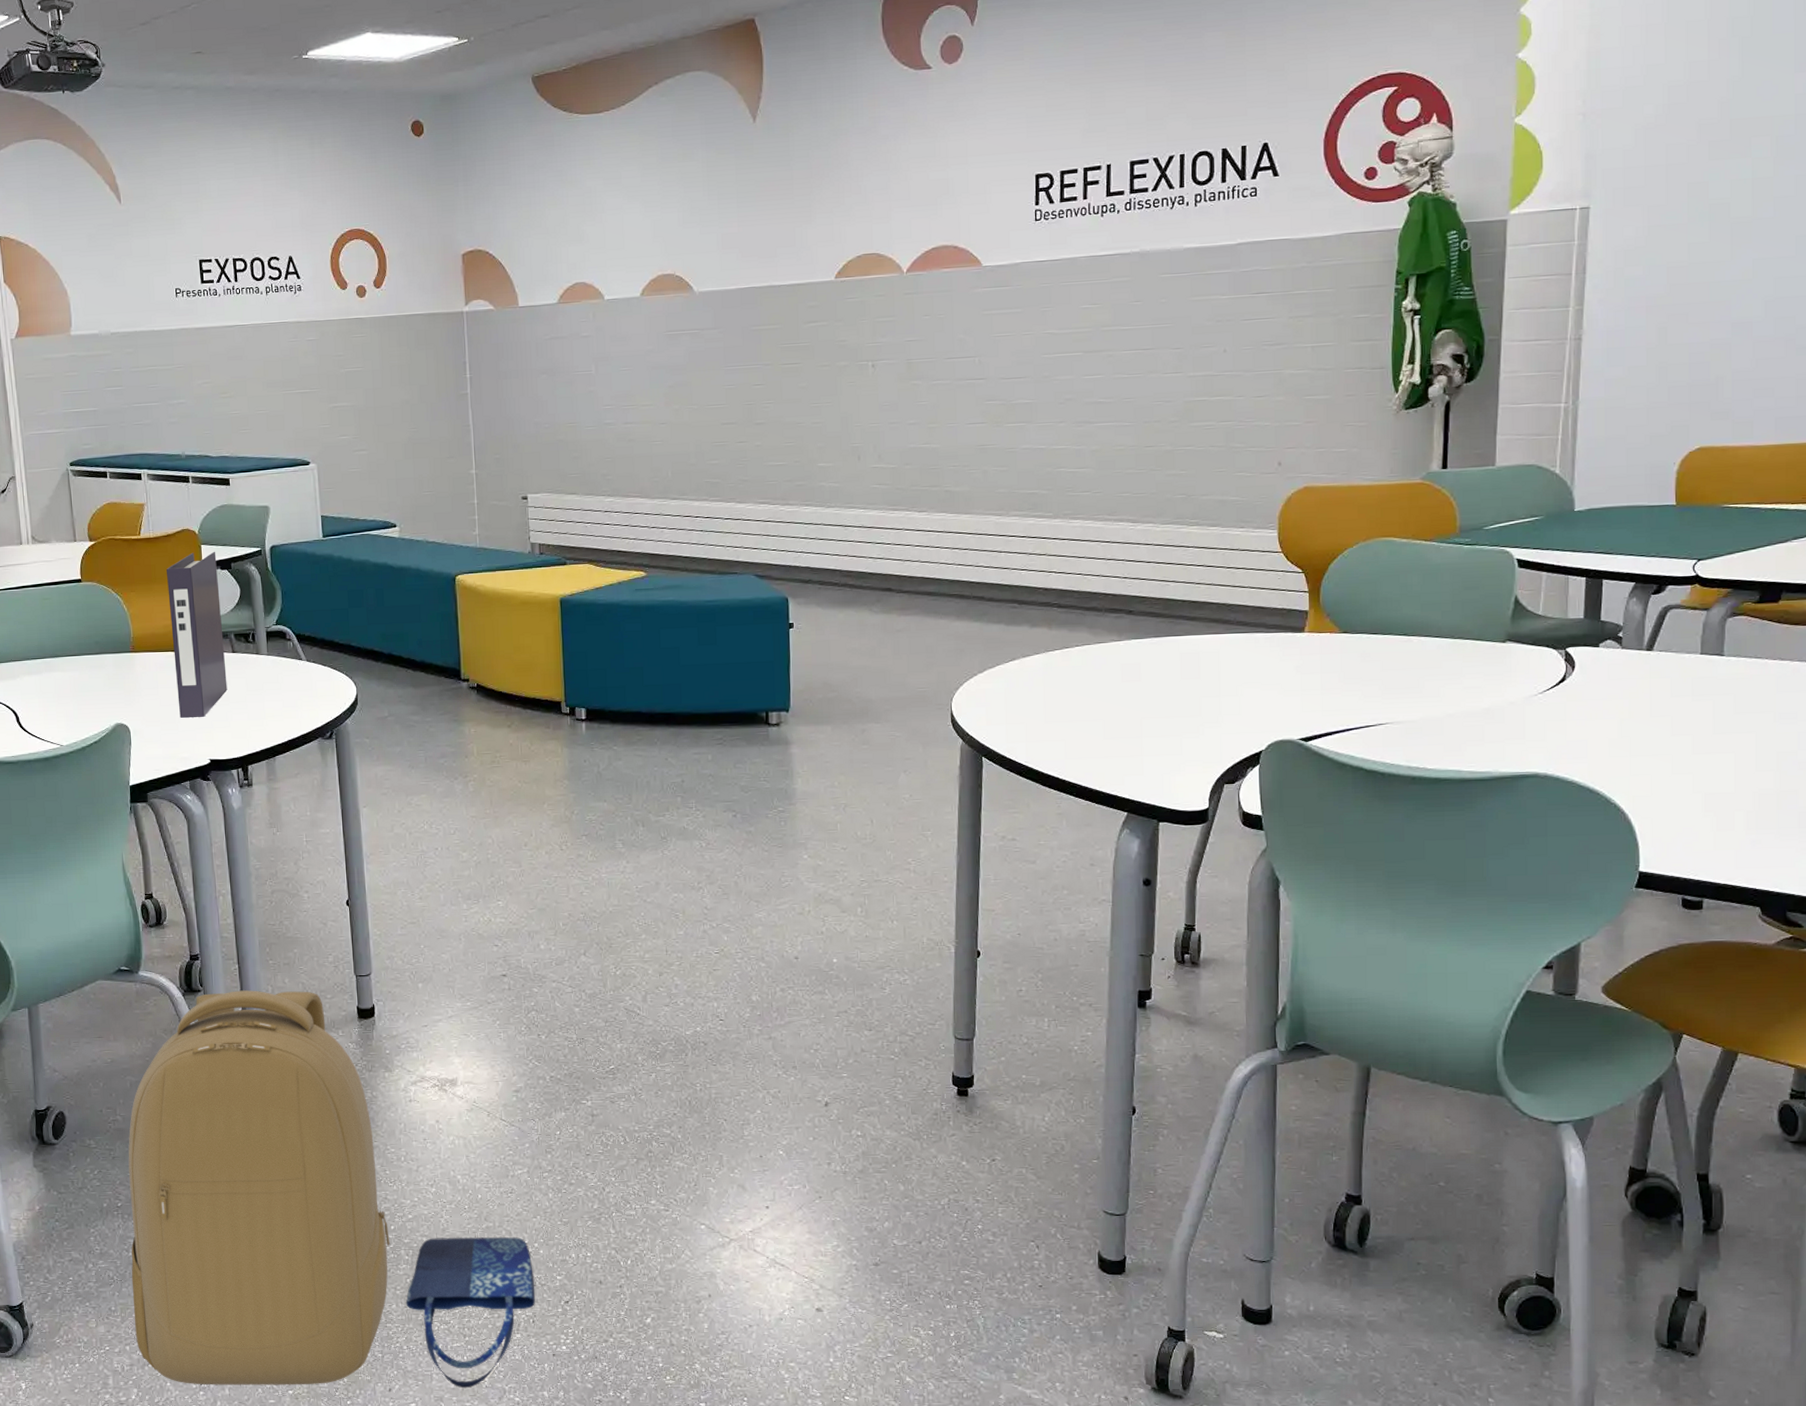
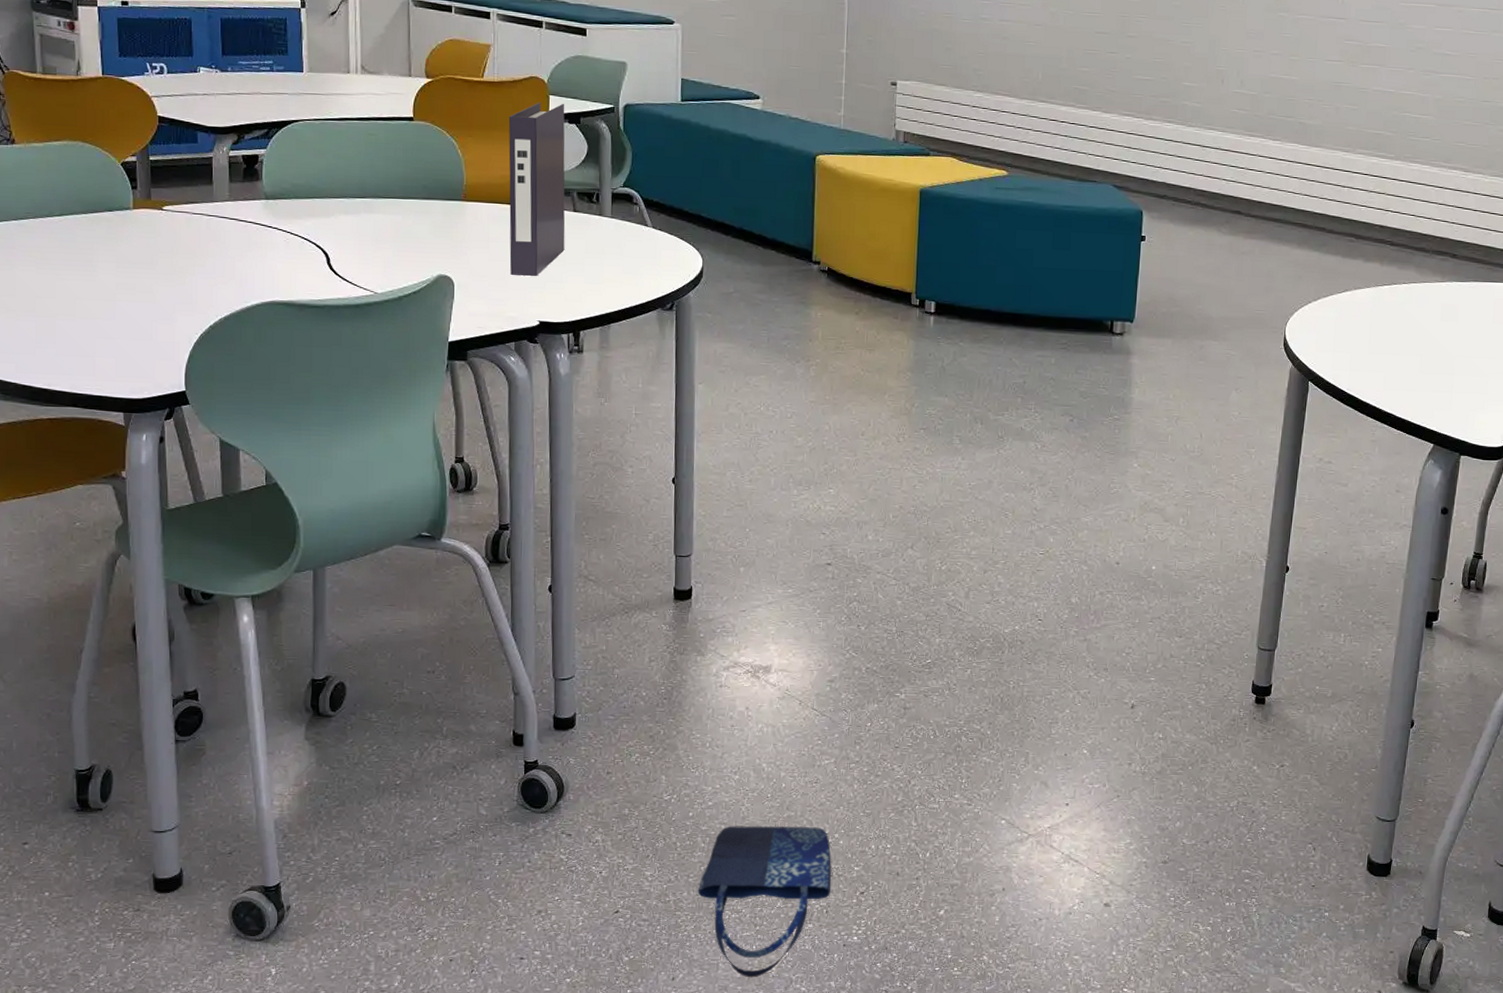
backpack: present [128,990,390,1385] -> none [404,564,687,973]

